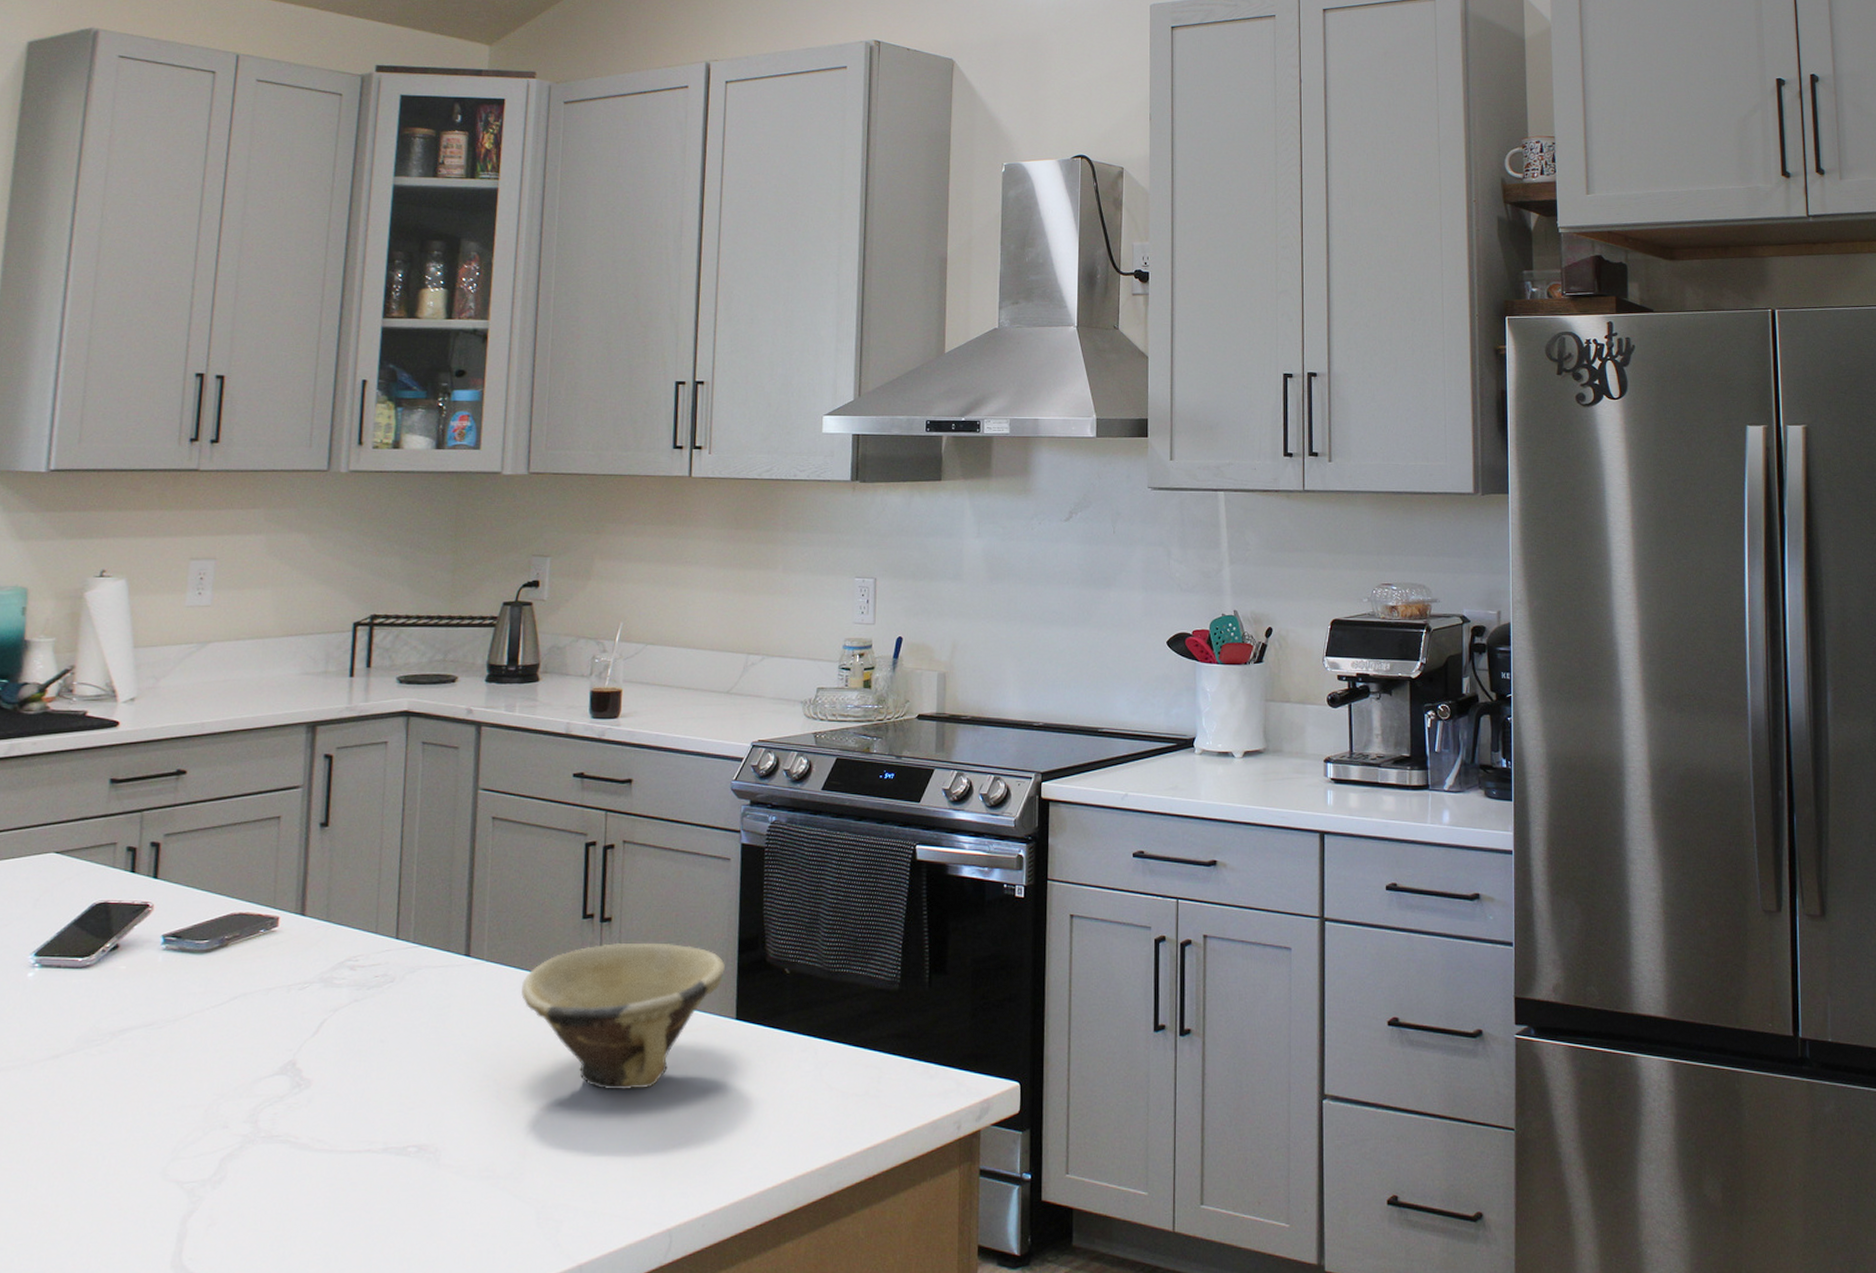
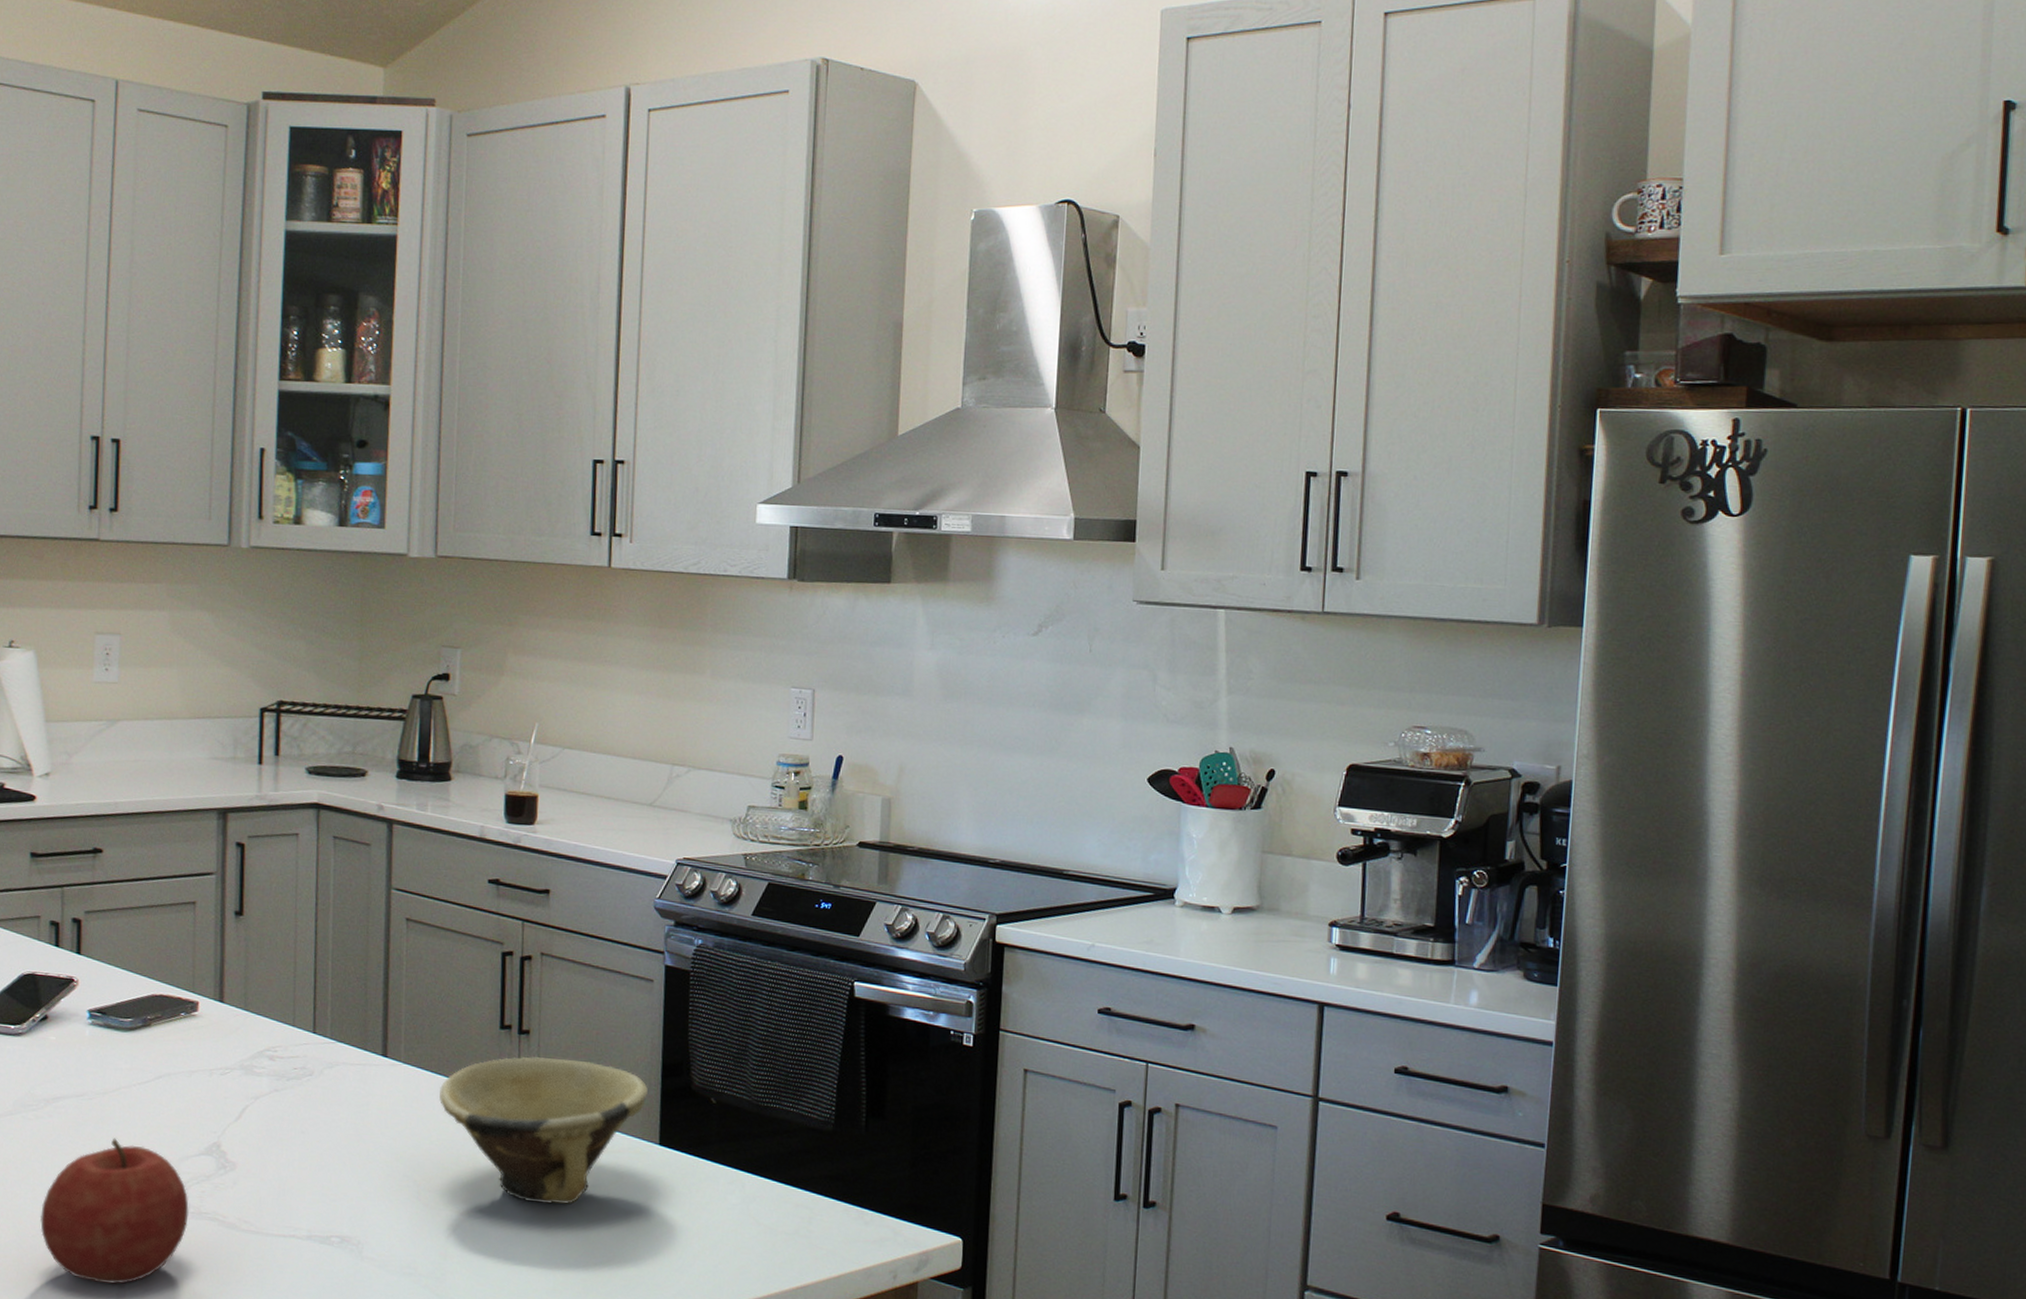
fruit: none [97,1066,260,1224] -> present [40,1138,189,1284]

